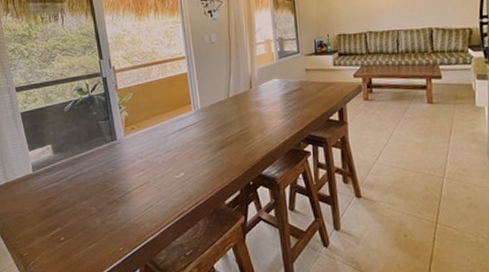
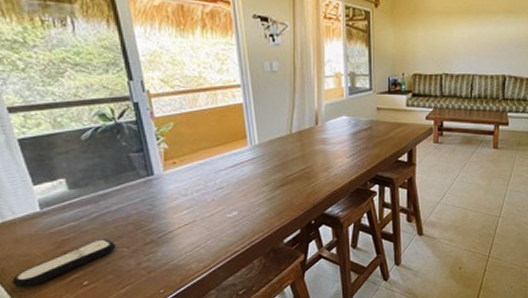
remote control: none [9,198,87,242] -> present [12,239,116,288]

